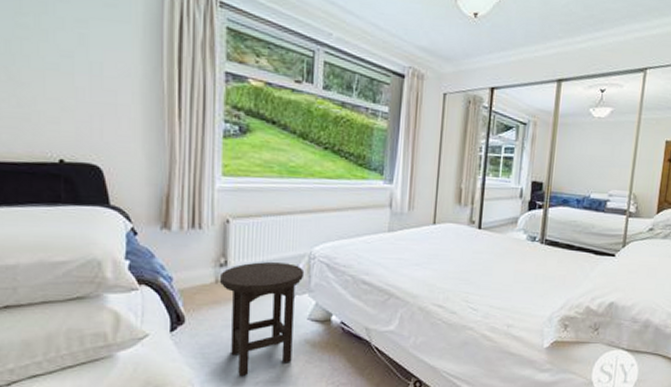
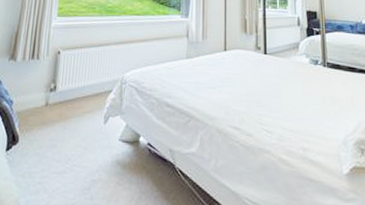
stool: present [219,262,305,377] -> none [48,87,117,198]

